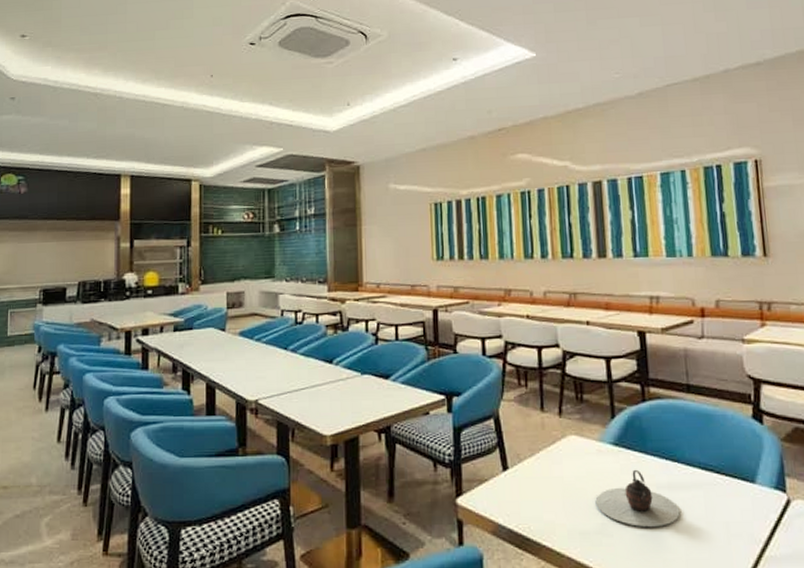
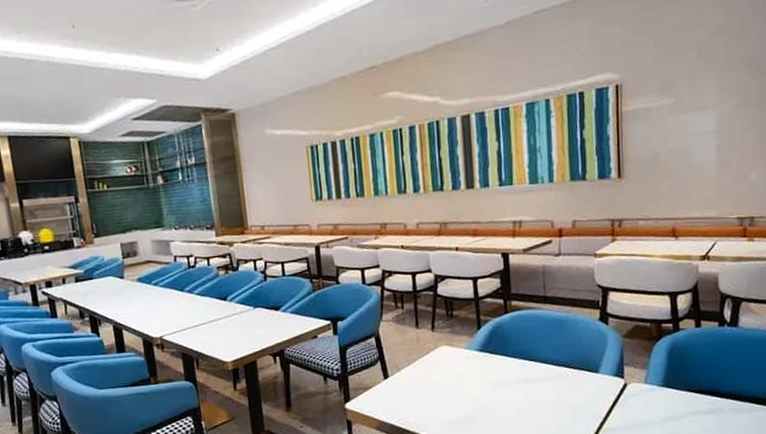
teapot: present [595,469,680,527] -> none [463,369,535,414]

